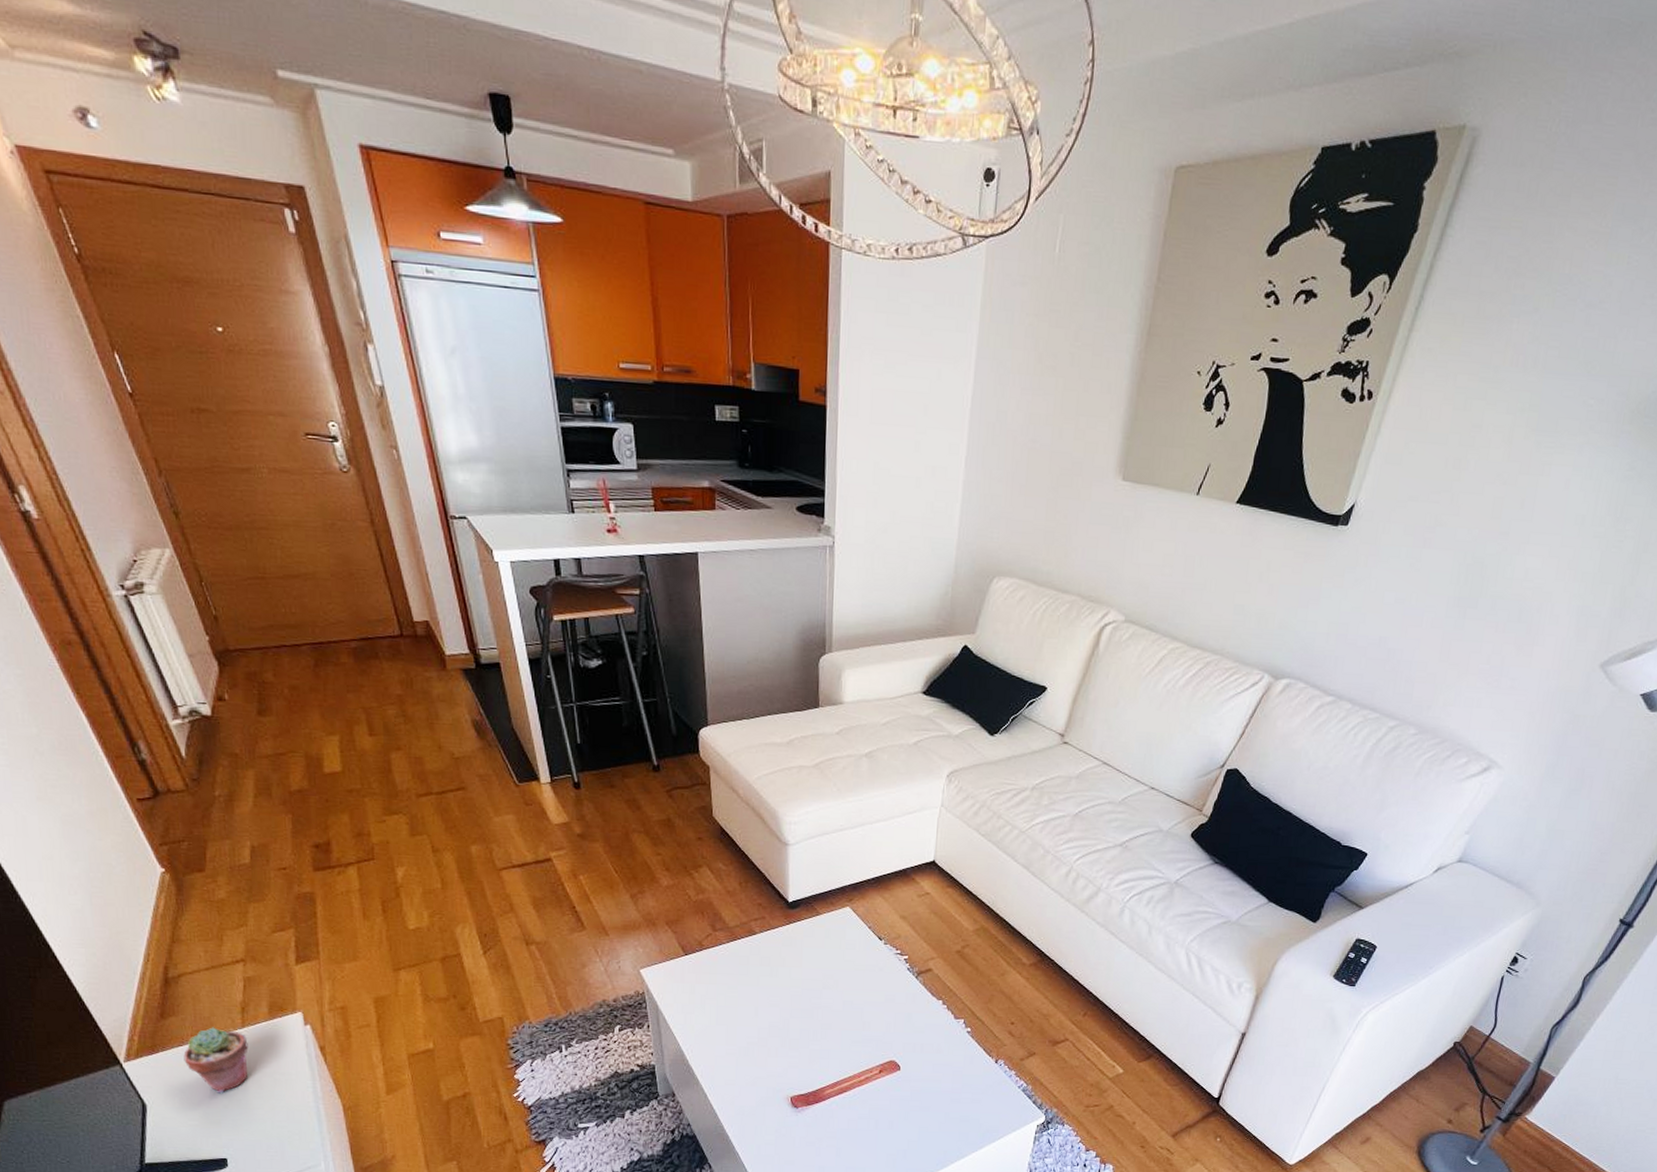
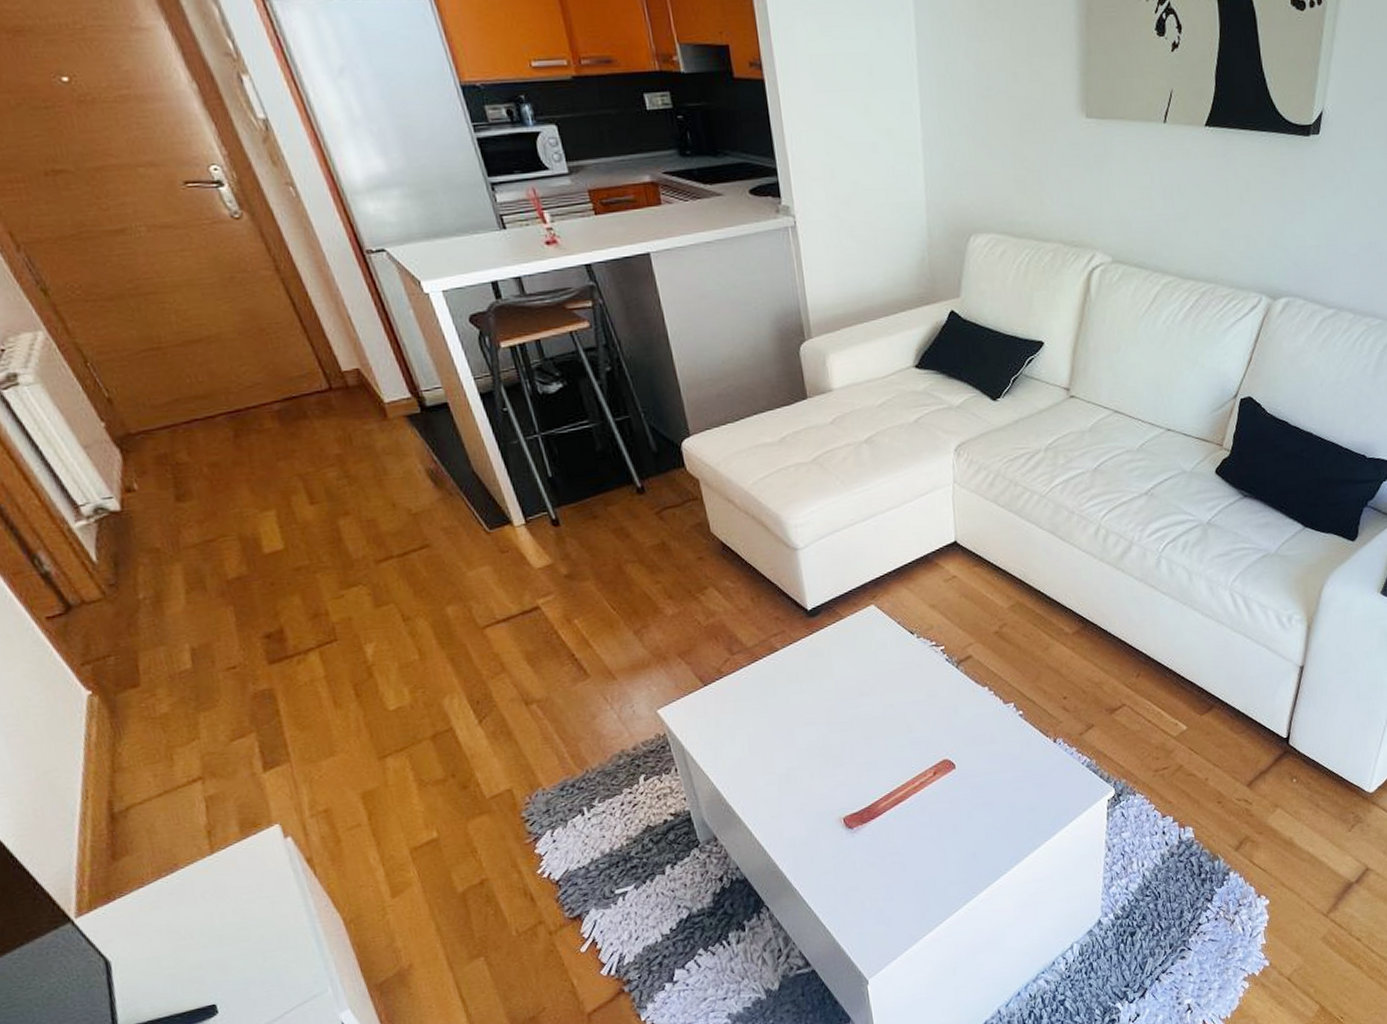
potted succulent: present [183,1027,249,1094] -> none [146,859,226,933]

